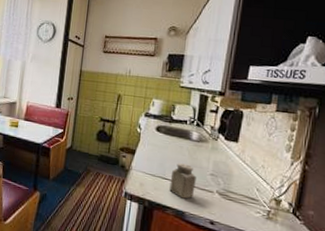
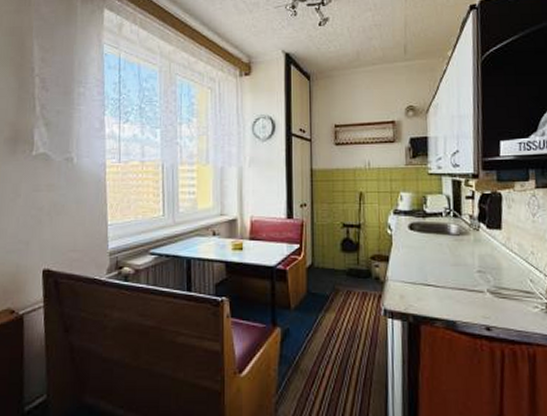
salt shaker: present [169,163,196,199] -> none [434,264,464,305]

